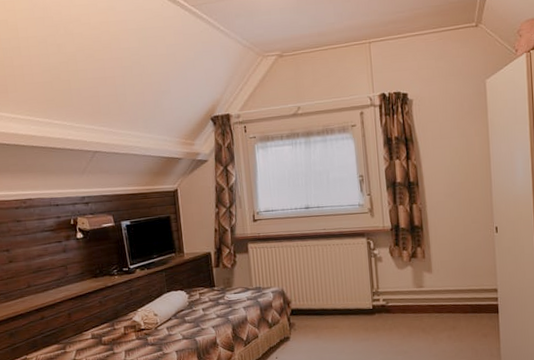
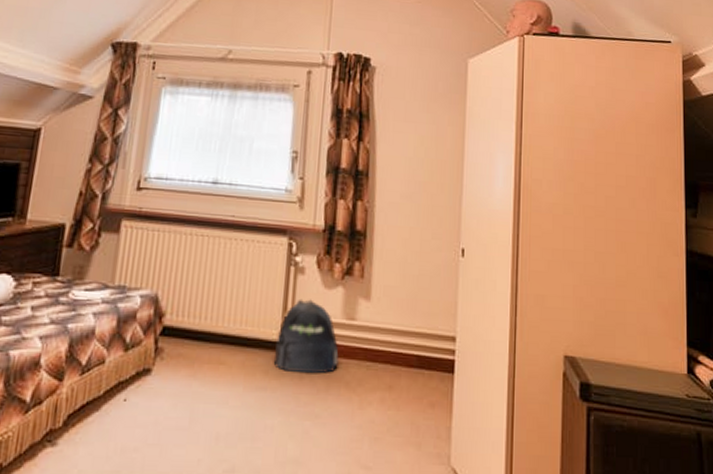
backpack: none [370,278,416,327] -> present [273,299,340,374]

